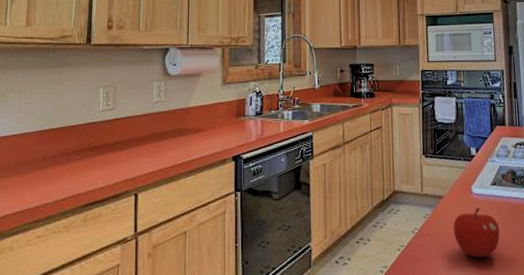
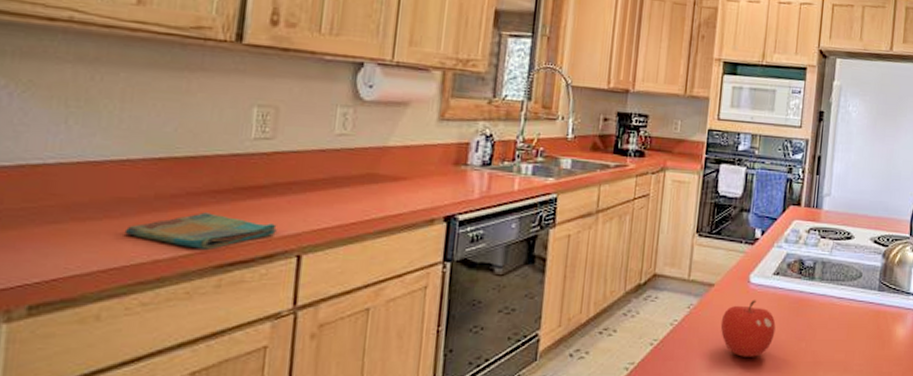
dish towel: none [24,167,121,194] -> present [124,212,279,250]

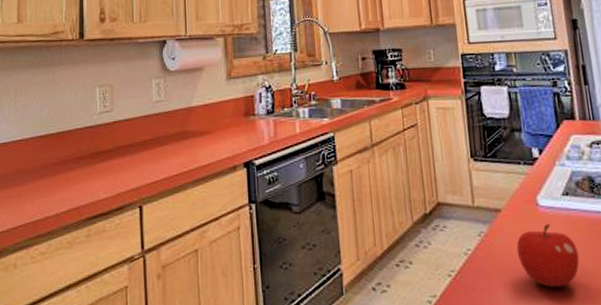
dish towel: present [124,212,279,250] -> none [25,176,124,206]

